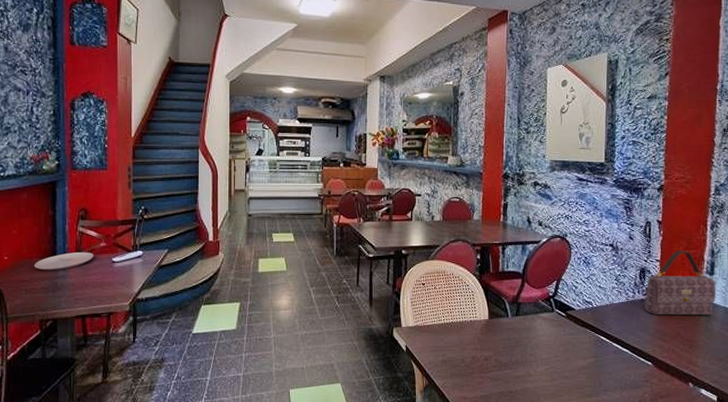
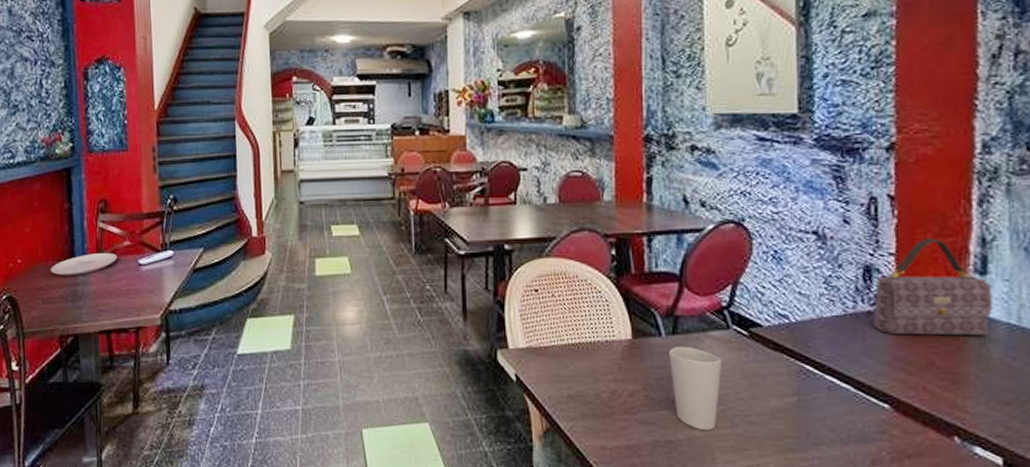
cup: none [513,324,548,383] -> present [669,346,723,430]

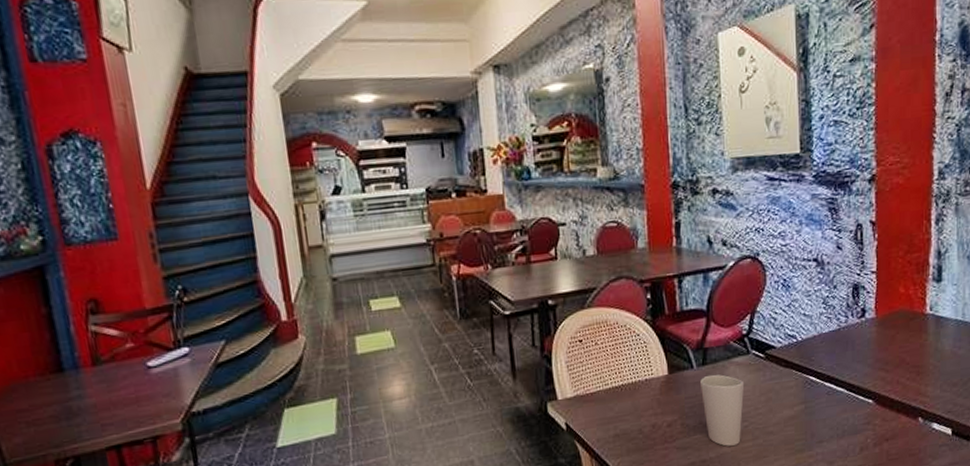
plate: present [51,252,117,276] -> none [32,358,119,393]
handbag: present [874,238,992,335] -> none [861,255,945,340]

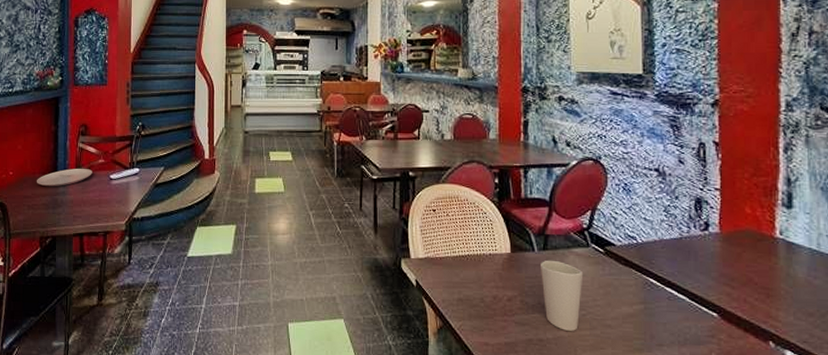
plate: none [32,358,119,393] -> present [37,168,92,187]

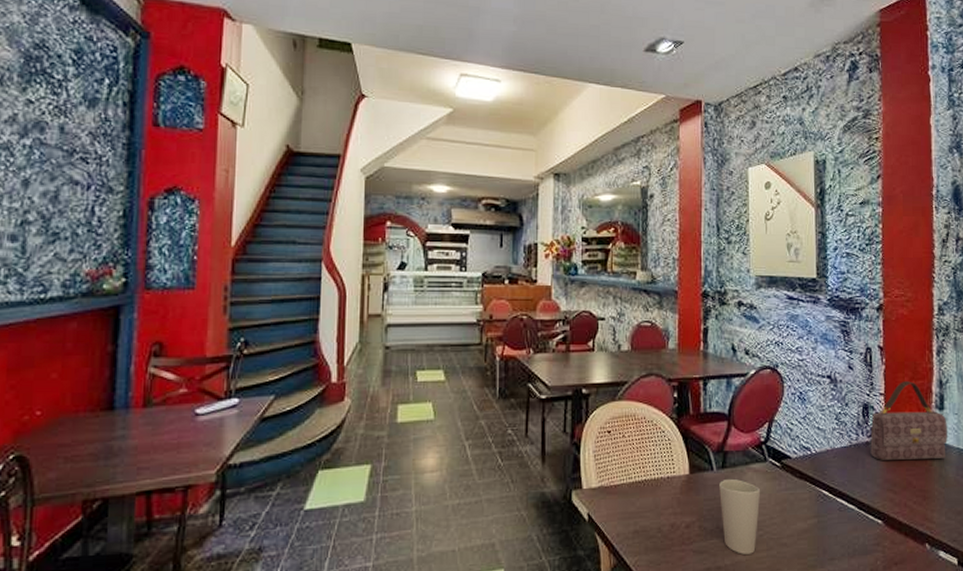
plate: present [37,168,92,187] -> none [80,401,169,430]
handbag: none [704,177,797,258] -> present [870,381,947,460]

